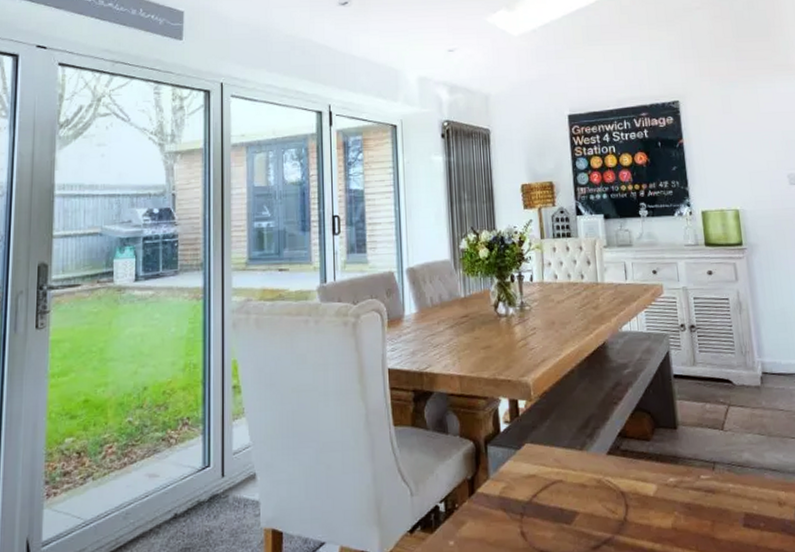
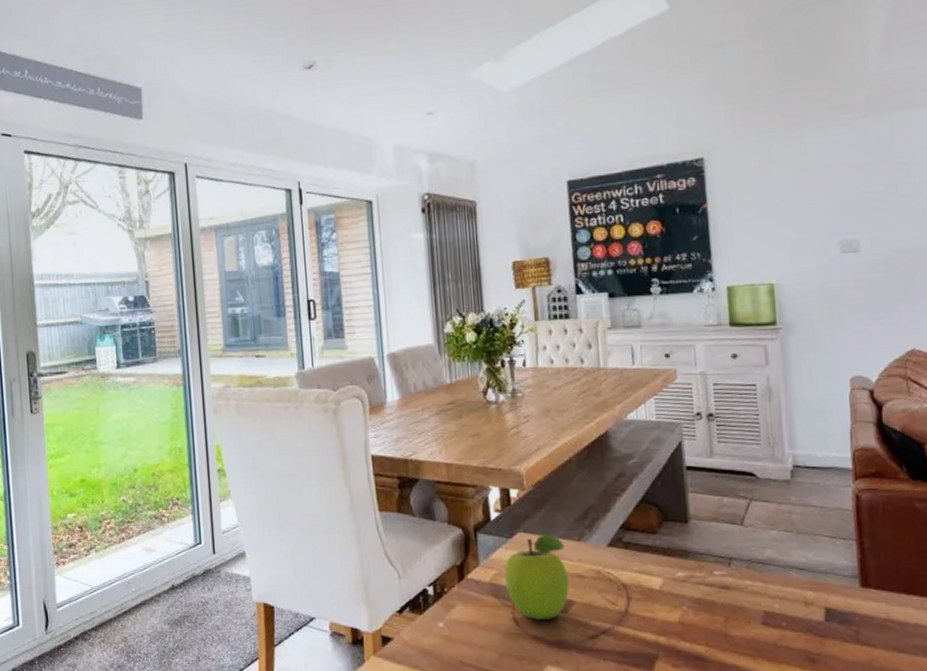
fruit: none [512,444,573,533] -> present [504,534,569,620]

